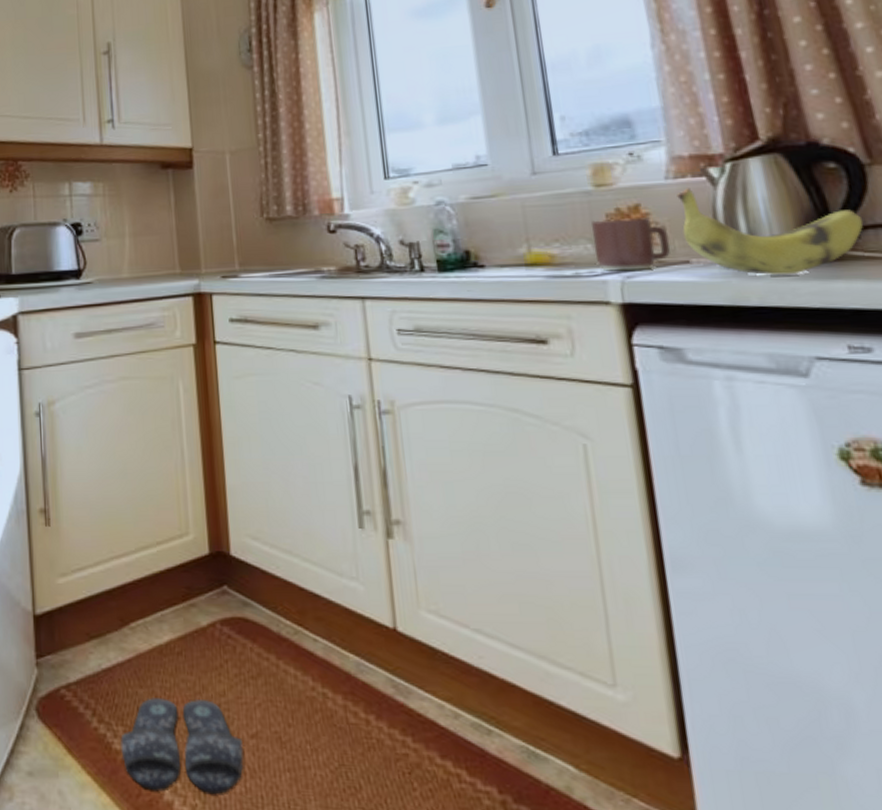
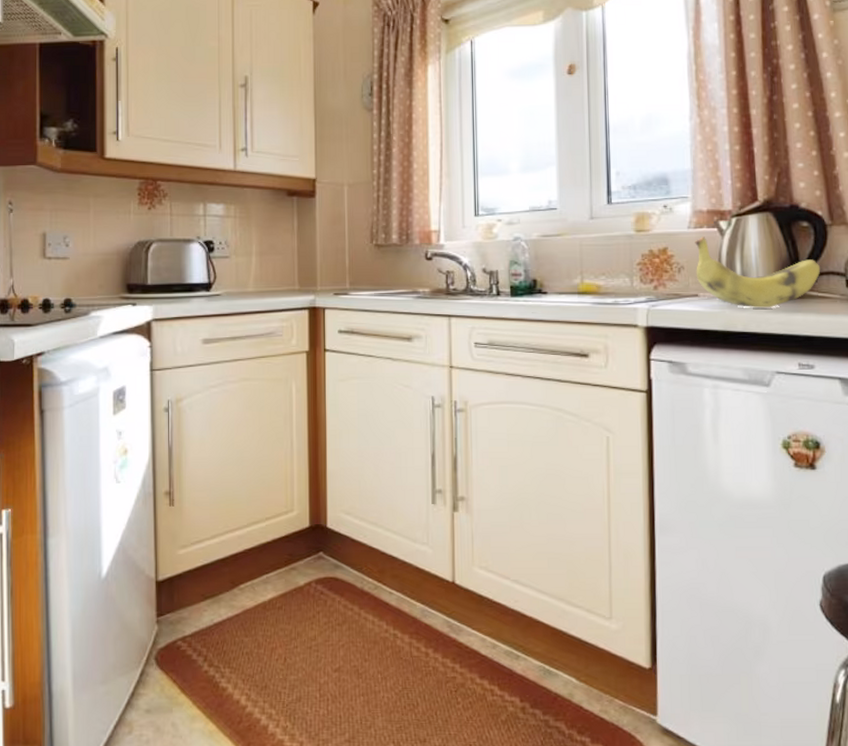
slippers: present [120,696,244,794] -> none [227,643,328,717]
mug: present [591,217,671,271] -> none [630,259,686,301]

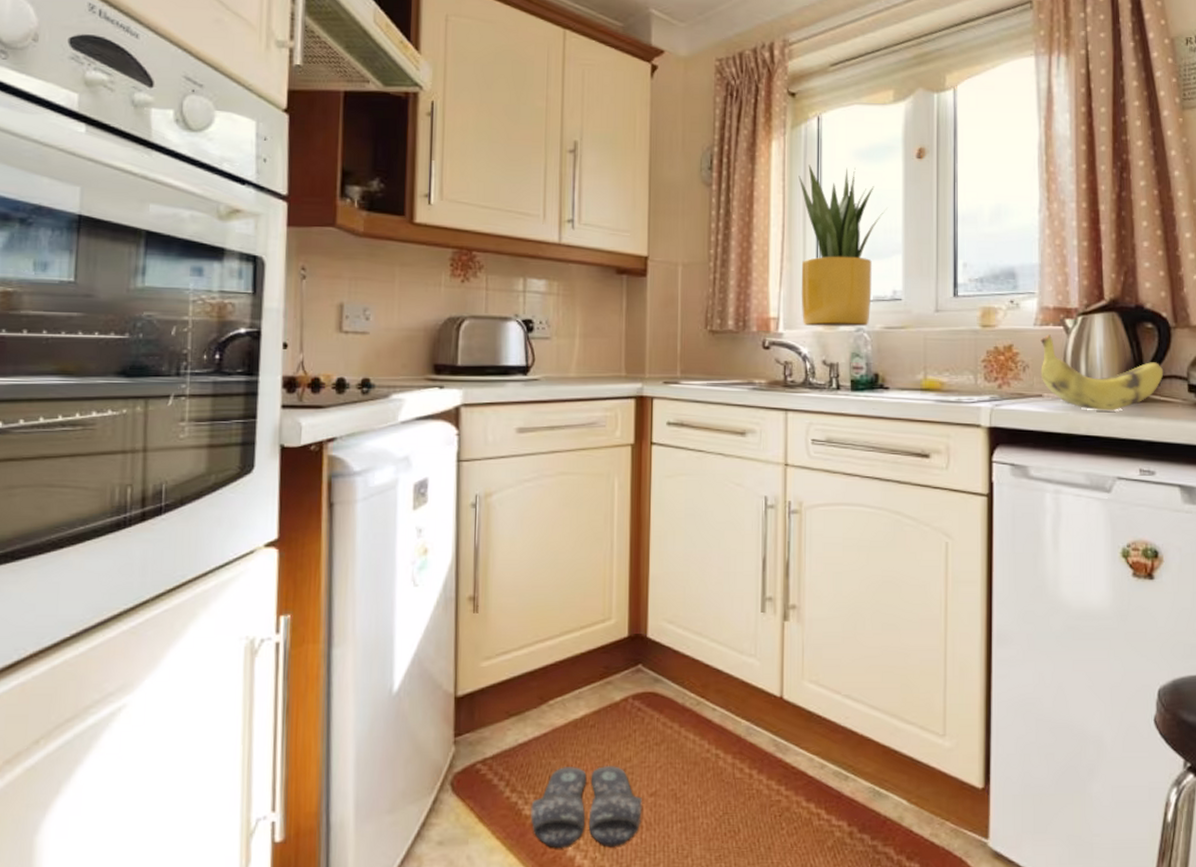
slippers: none [227,643,328,717] -> present [530,765,643,848]
planter: none [454,86,540,238] -> present [798,164,887,328]

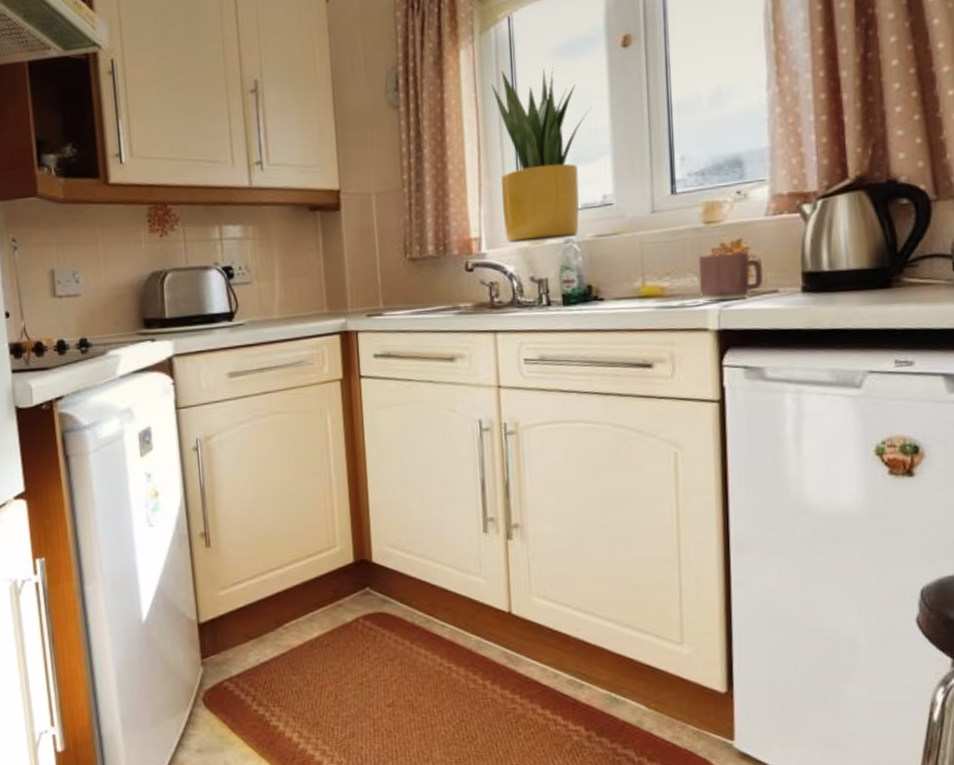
slippers: present [530,765,643,848] -> none [277,680,382,754]
mug: none [974,355,1030,400] -> present [698,251,764,301]
banana: present [1040,334,1164,411] -> none [774,224,923,302]

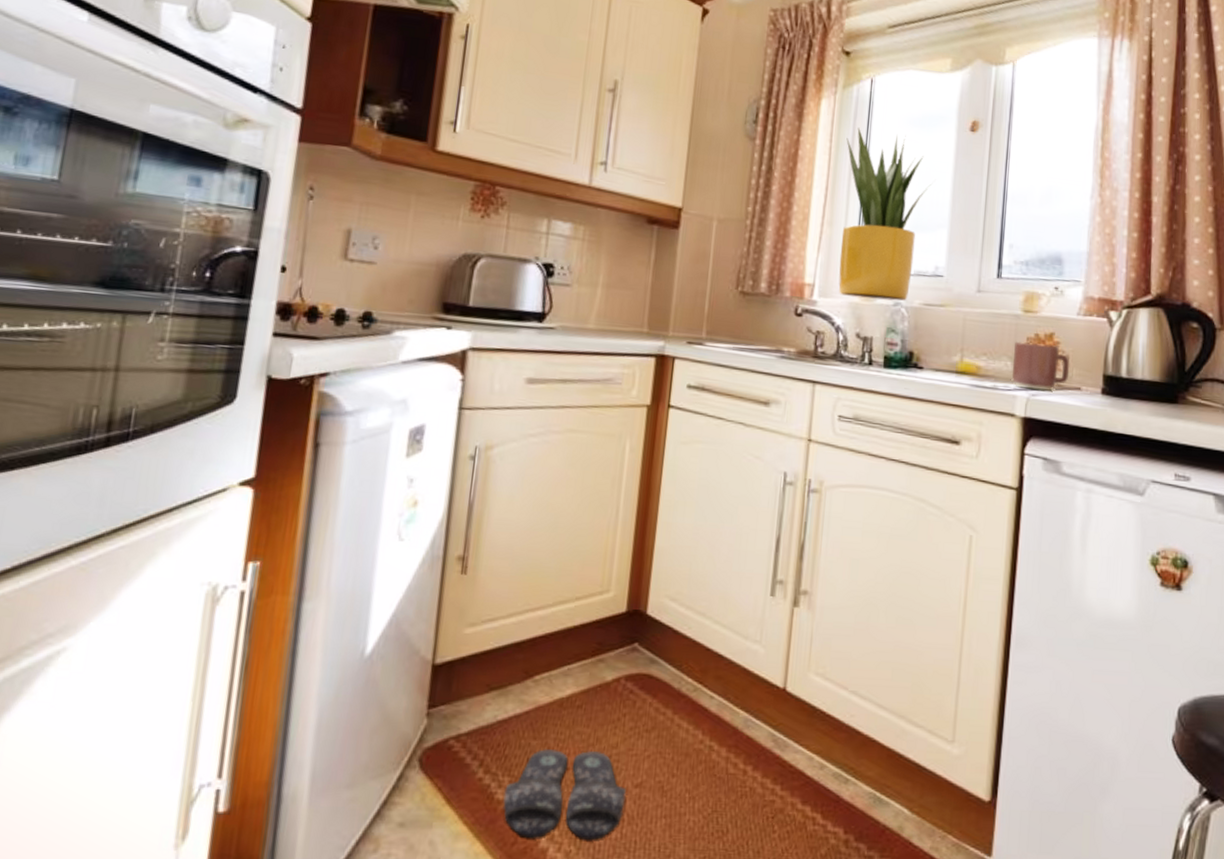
slippers: none [277,680,382,754] -> present [503,748,627,840]

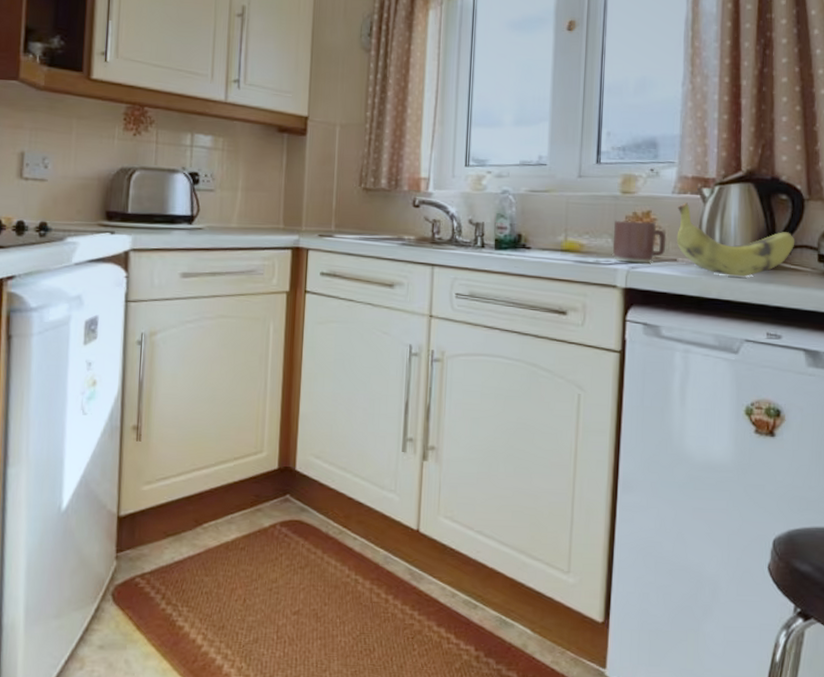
slippers: present [503,748,627,840] -> none [183,583,287,658]
planter: present [838,127,936,302] -> none [451,33,537,190]
banana: none [1080,325,1206,411] -> present [676,202,795,277]

